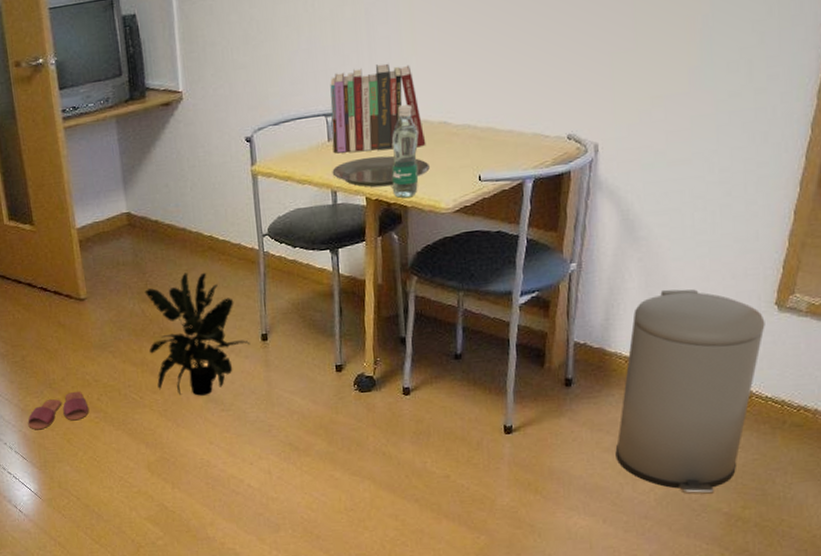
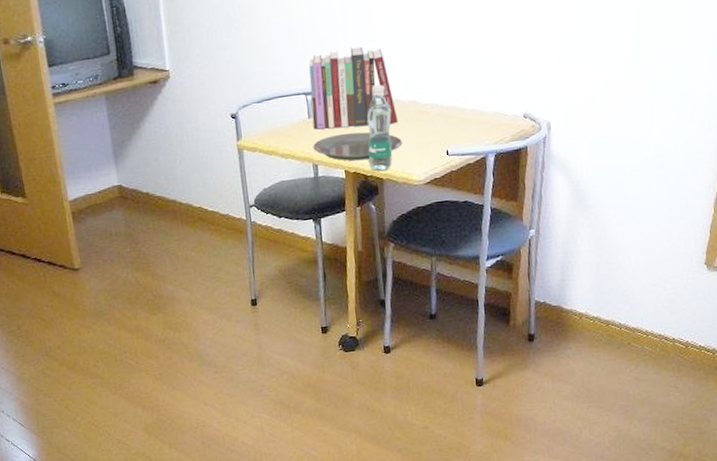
slippers: present [28,391,89,430] -> none [25,358,86,398]
potted plant: present [144,272,251,396] -> none [137,241,241,360]
pedal bin: present [615,289,765,495] -> none [574,251,697,435]

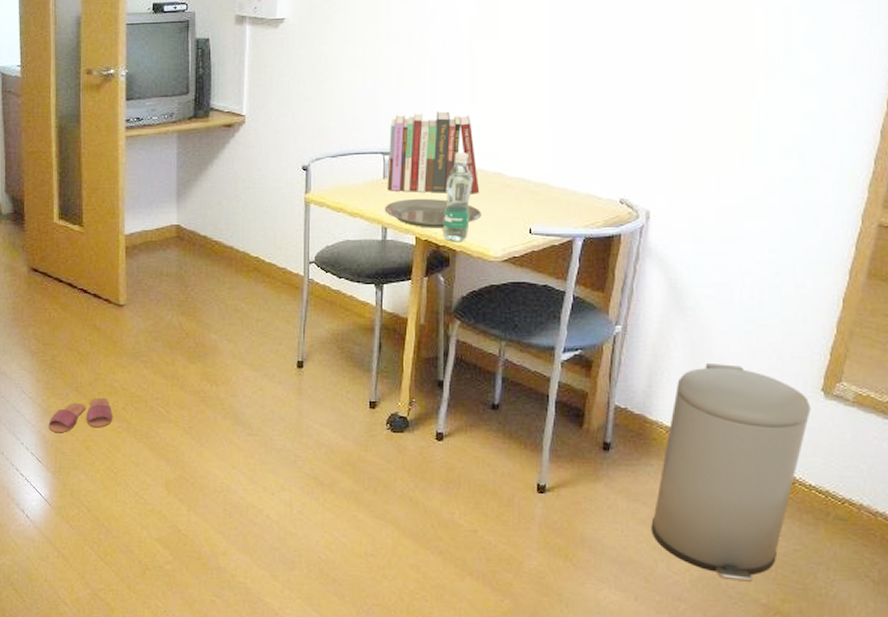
slippers: none [25,358,86,398] -> present [48,397,113,433]
pedal bin: none [574,251,697,435] -> present [651,362,811,583]

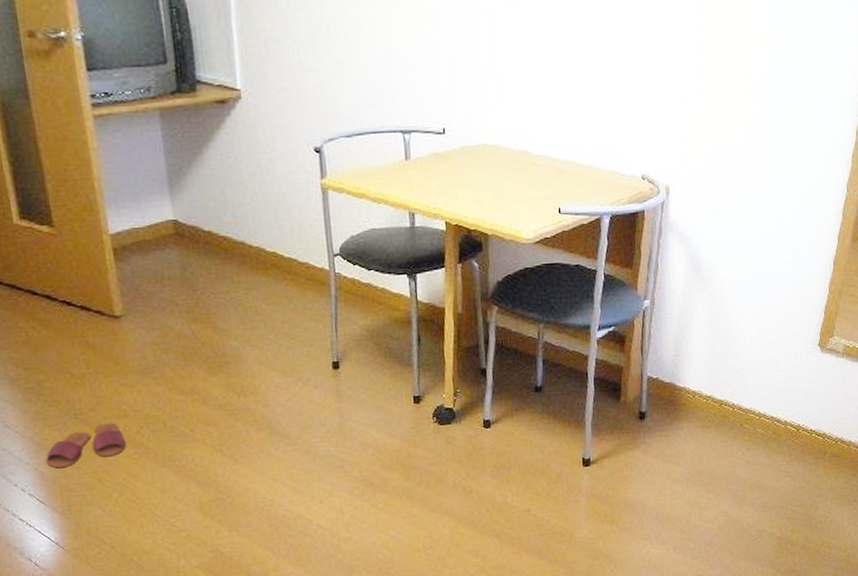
plate: present [384,198,481,228] -> none [409,180,510,212]
books: present [387,111,480,194] -> none [407,84,507,175]
bottle: present [442,152,473,242] -> none [471,130,500,226]
pedal bin: present [651,362,811,583] -> none [684,328,810,521]

